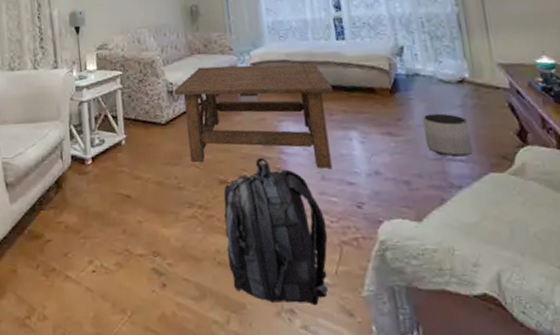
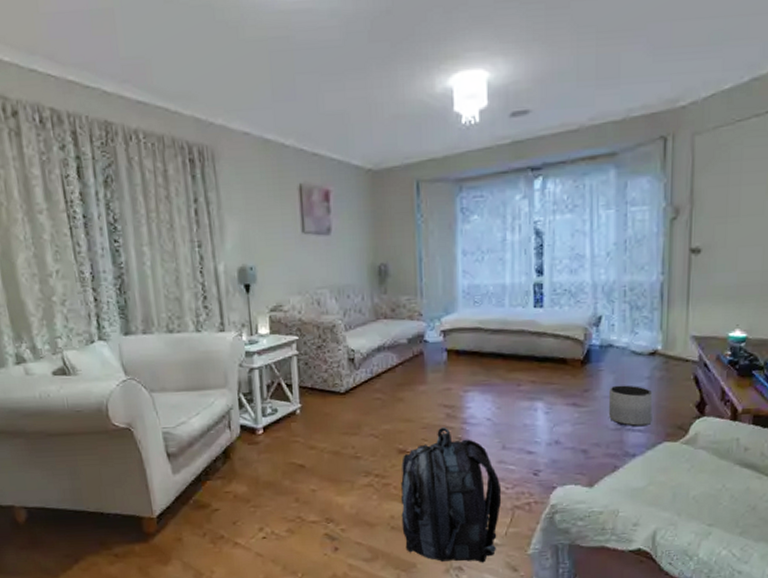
coffee table: present [173,63,333,169] -> none [355,331,524,438]

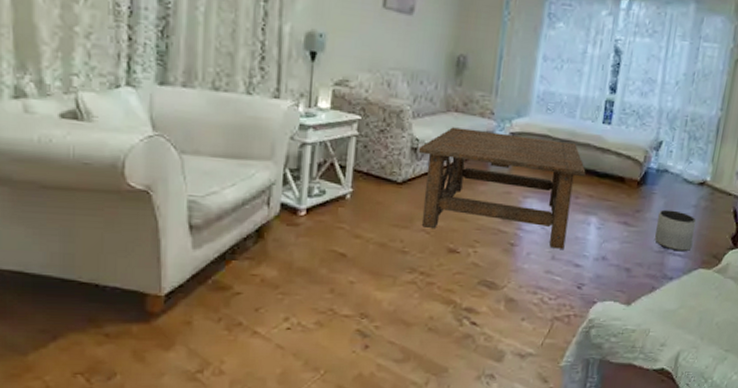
coffee table: none [355,331,524,438] -> present [418,127,586,249]
backpack: present [400,427,502,563] -> none [439,230,545,372]

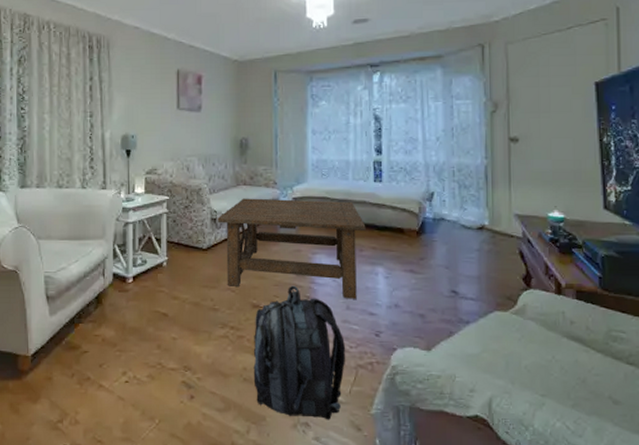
backpack: none [439,230,545,372] -> present [253,285,346,420]
planter: present [655,209,697,252] -> none [443,255,483,295]

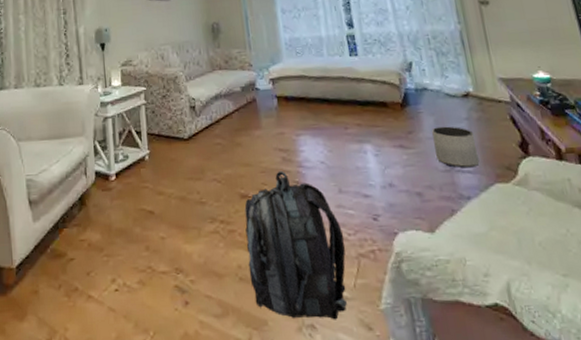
coffee table: present [217,198,366,299] -> none [196,78,348,182]
planter: none [443,255,483,295] -> present [432,126,480,168]

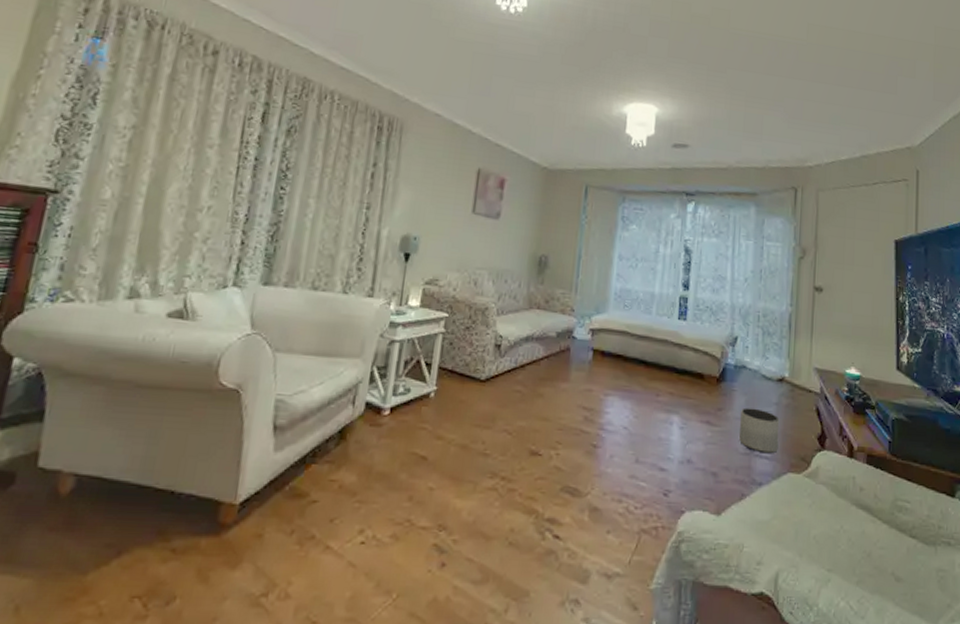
backpack: present [244,170,347,320] -> none [520,430,630,597]

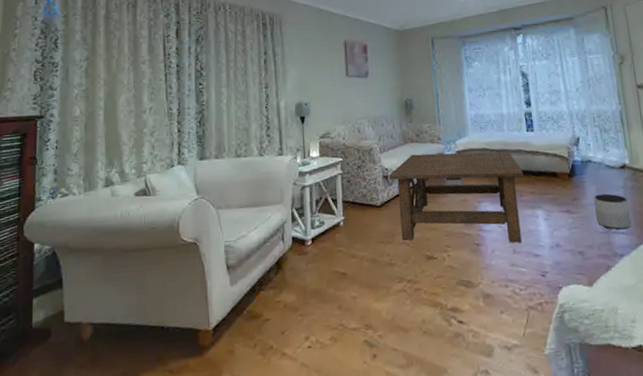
coffee table: none [501,324,665,451] -> present [388,151,524,243]

